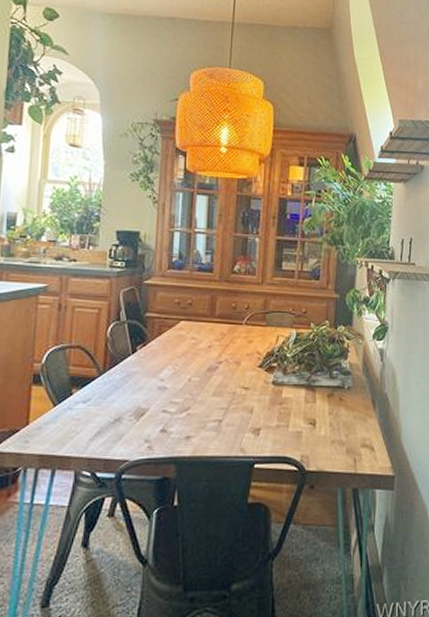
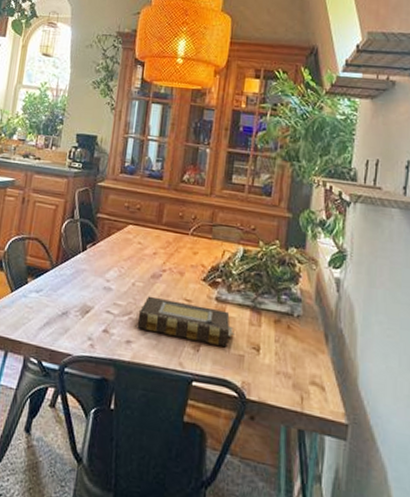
book: none [196,389,292,426] -> present [137,296,234,347]

